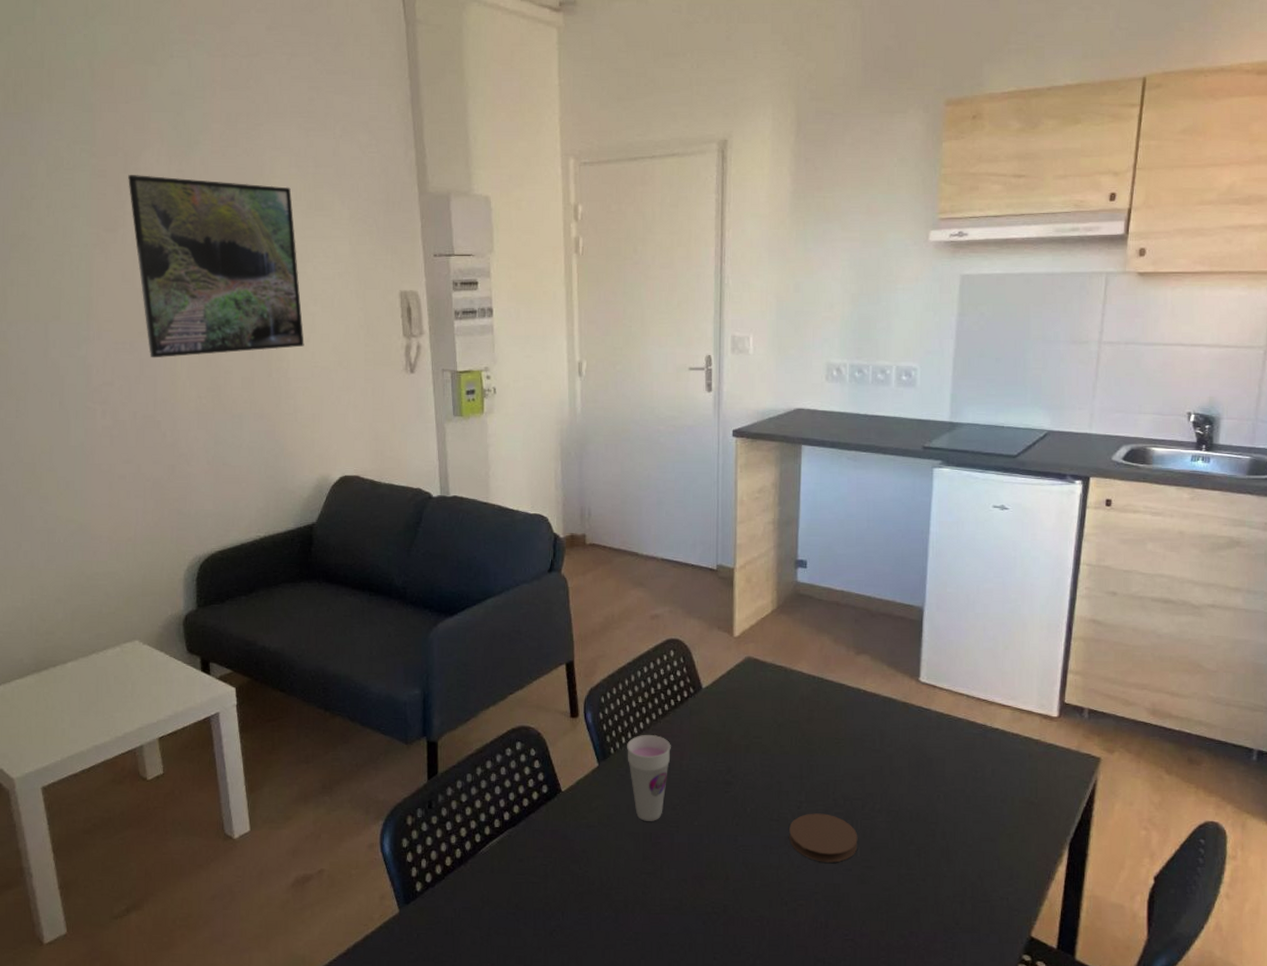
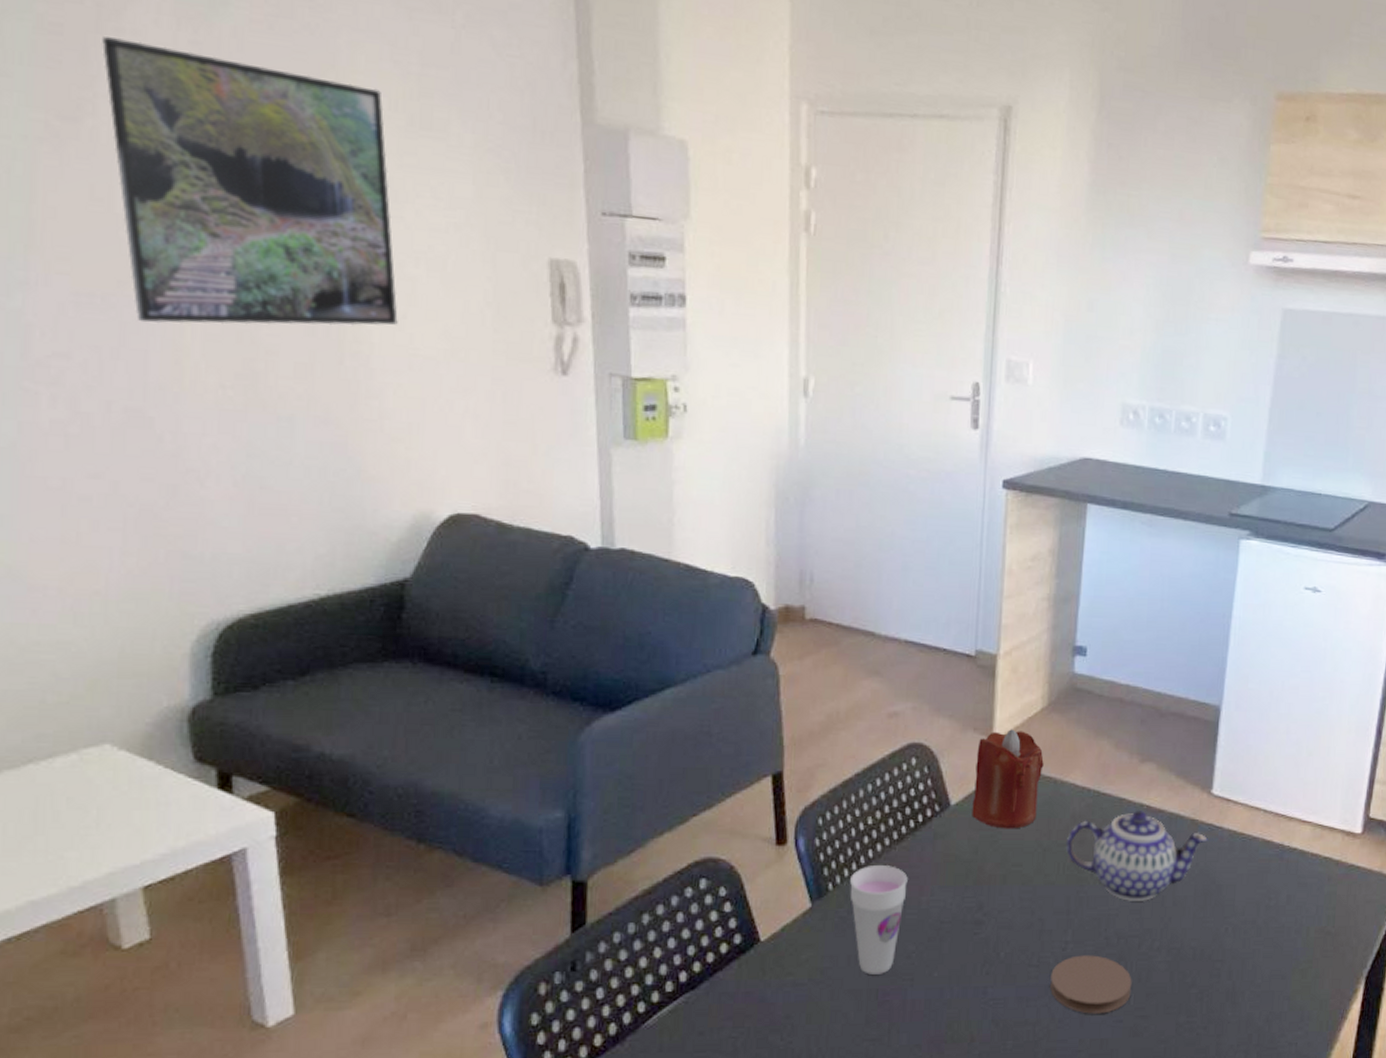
candle: none [719,627,776,708] -> present [972,729,1044,829]
teapot: none [796,693,918,770] -> present [1065,809,1208,901]

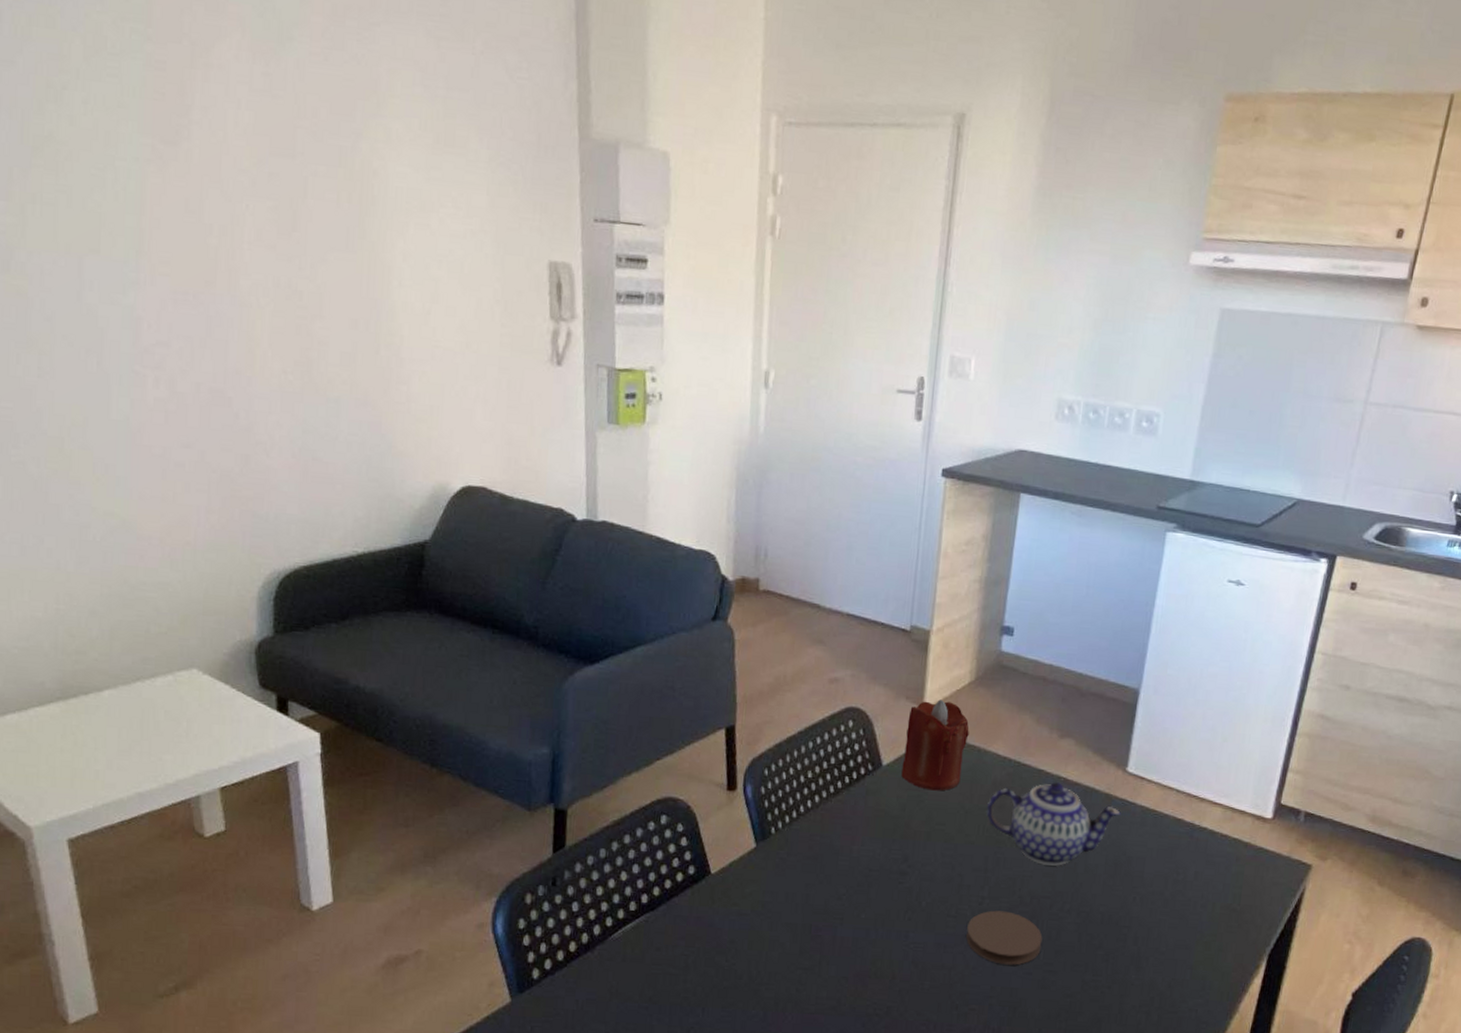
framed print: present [102,37,398,326] -> none [195,71,424,321]
cup: present [850,866,908,975] -> none [790,814,842,912]

